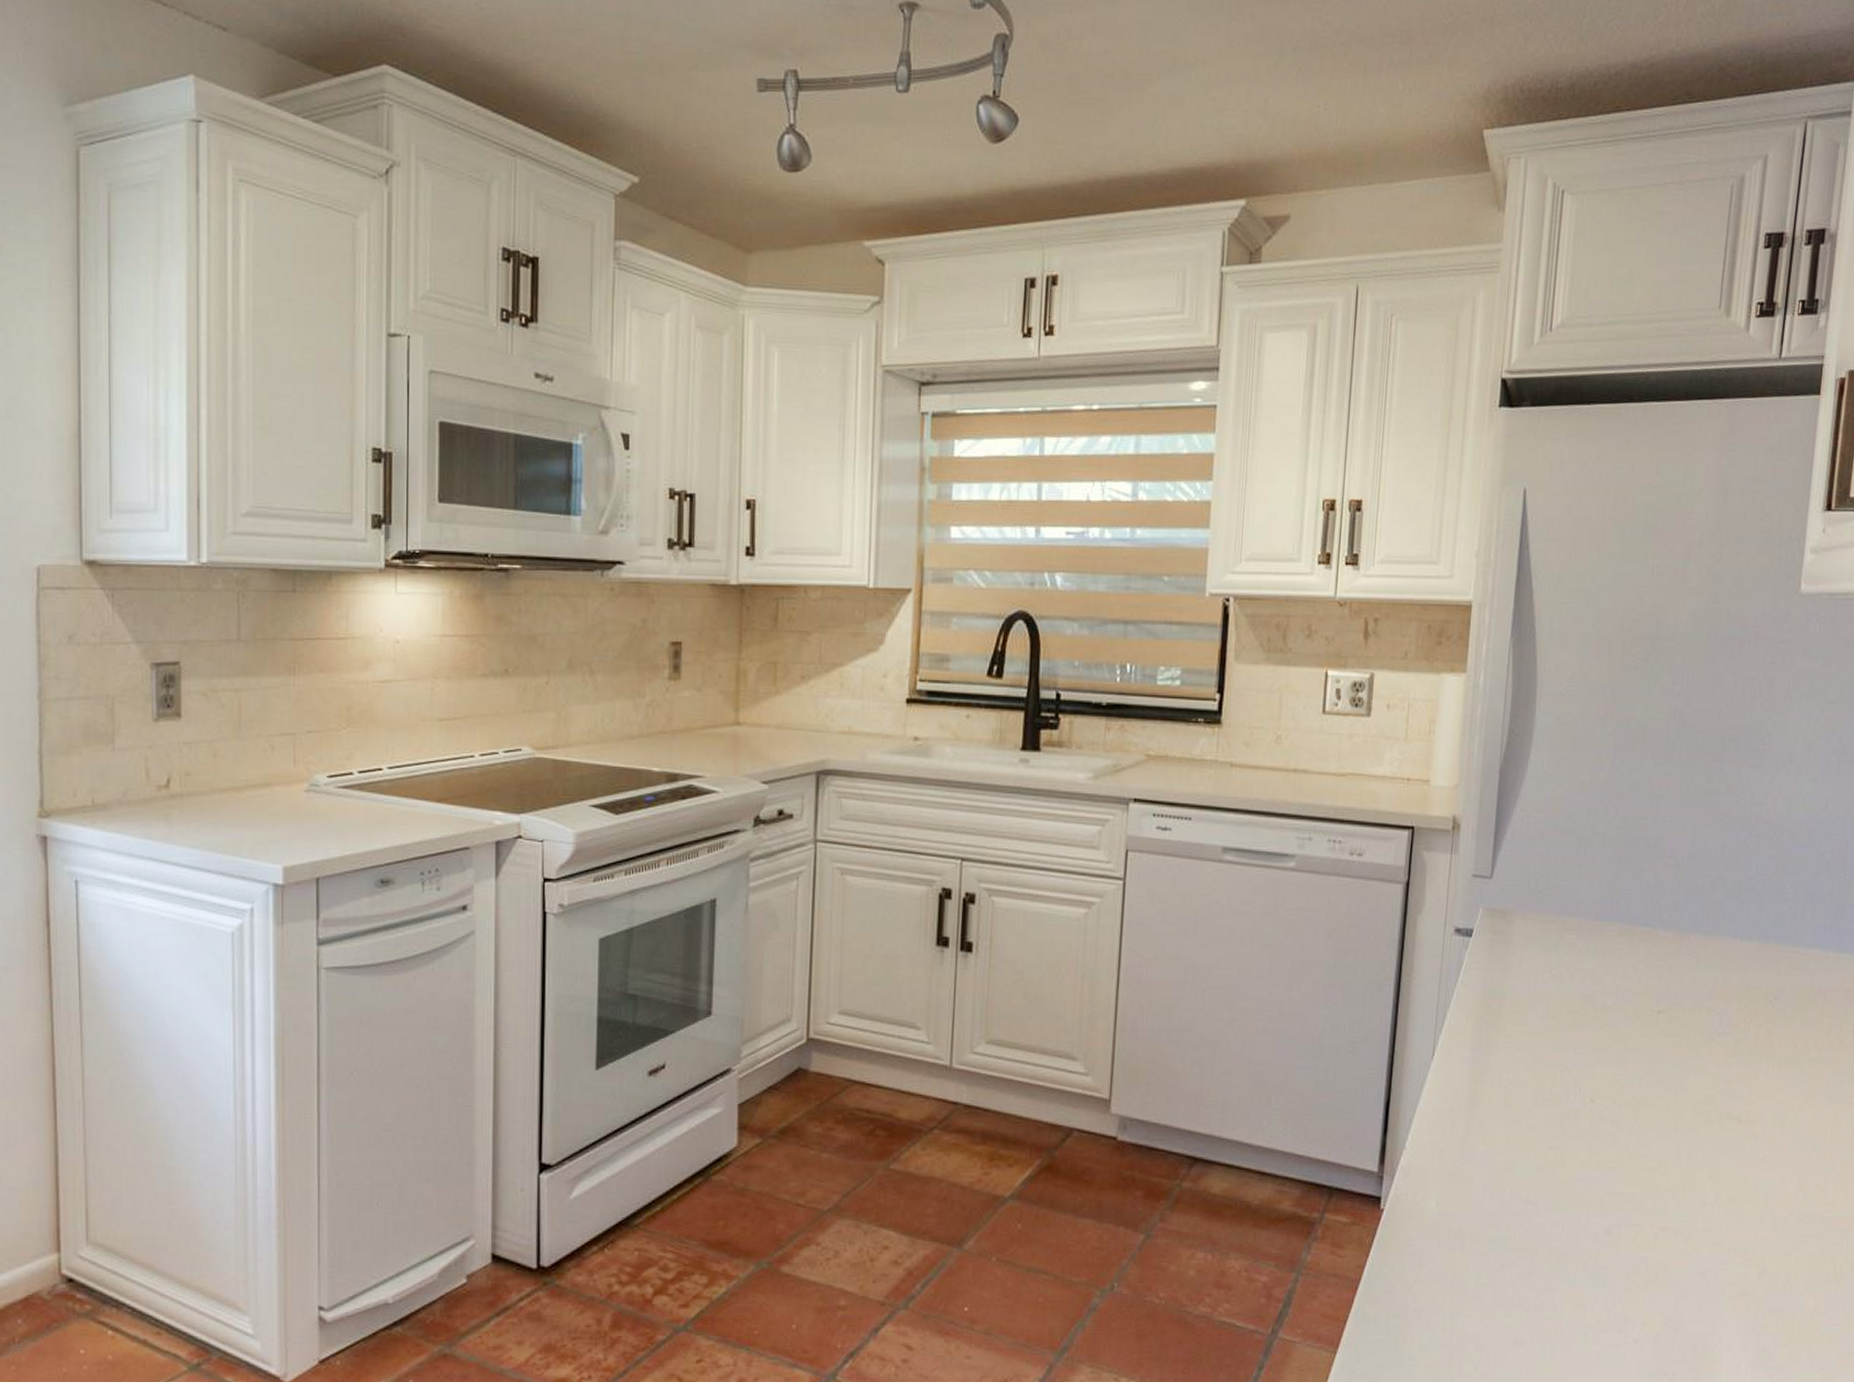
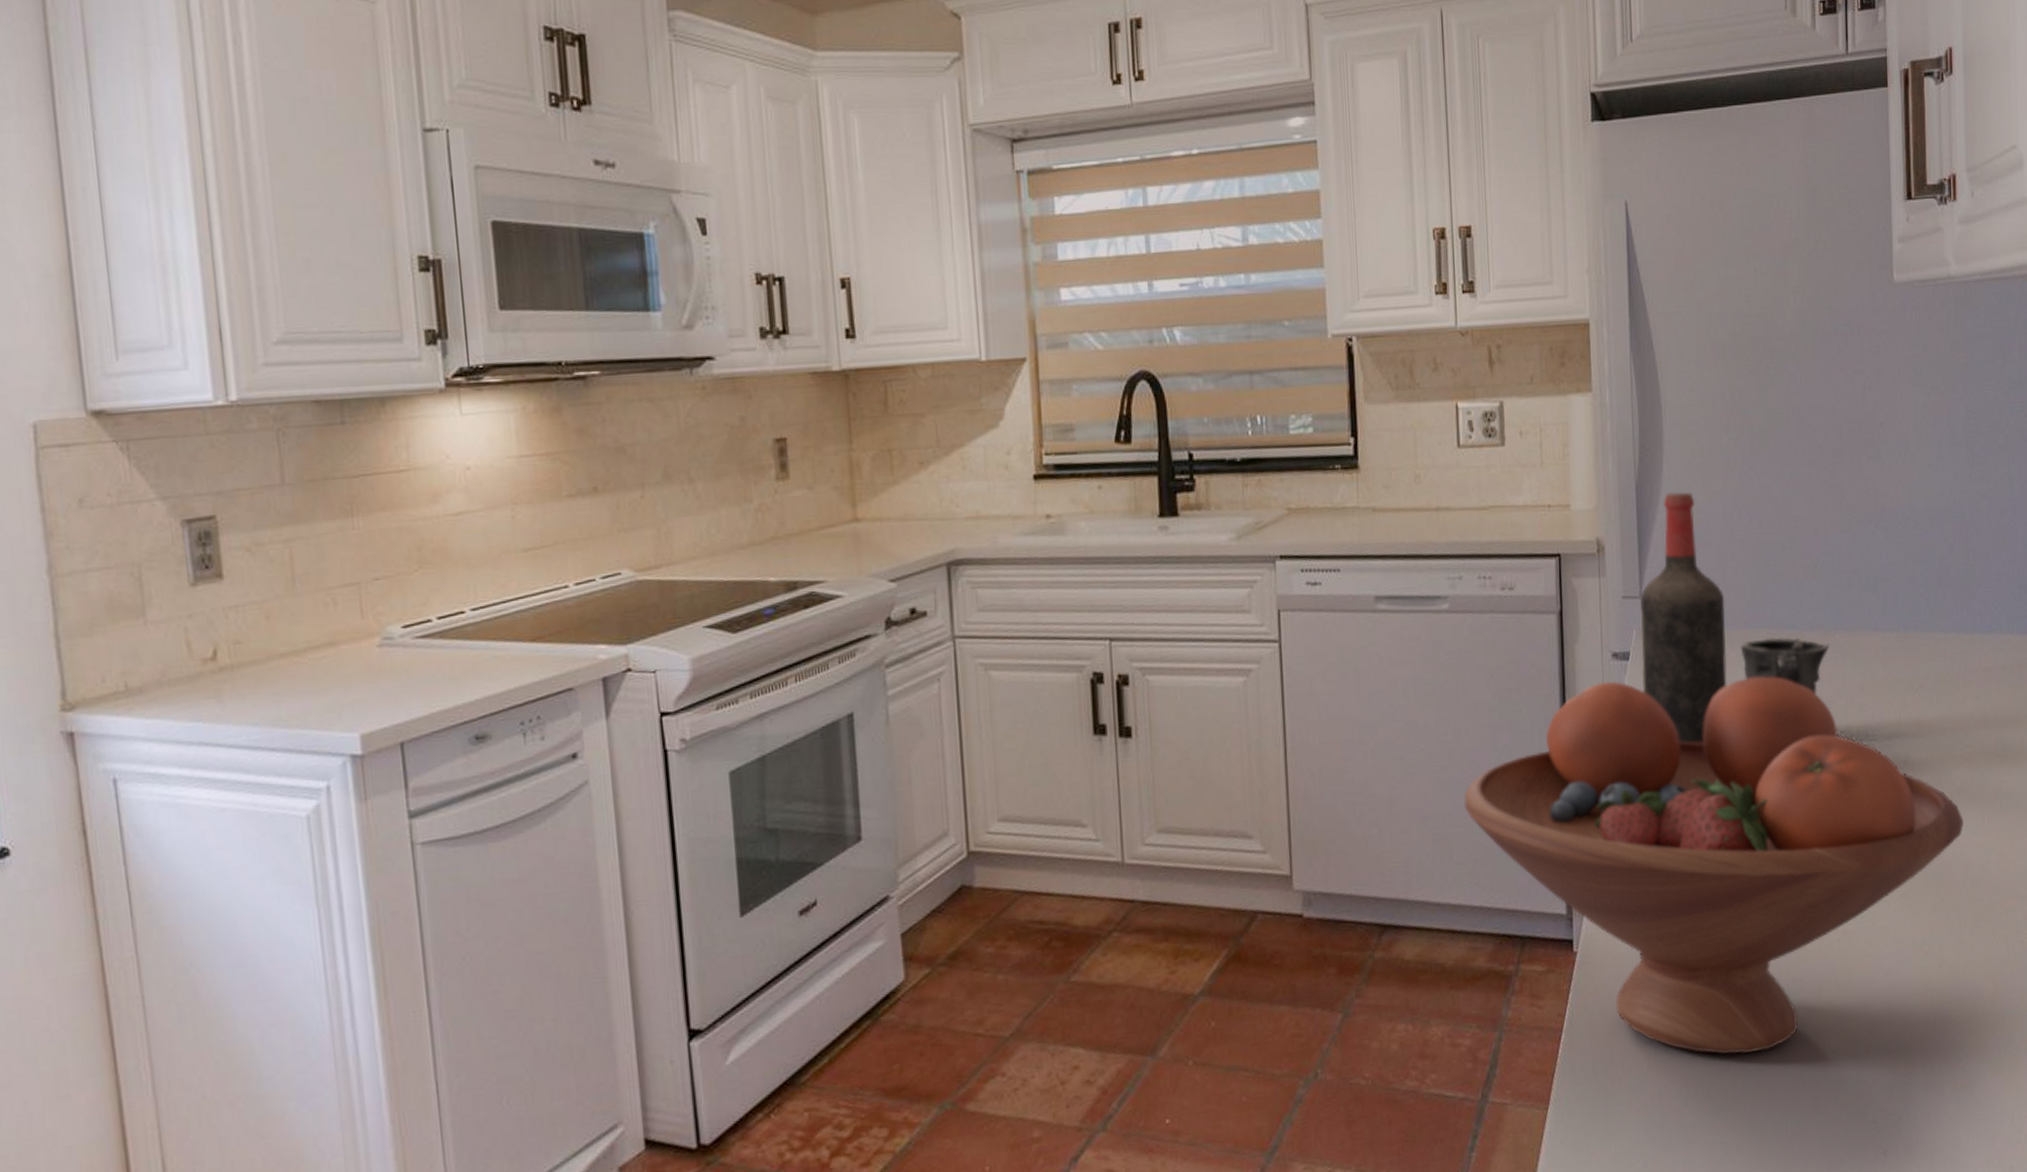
fruit bowl: none [1288,955,1804,1331] -> present [1464,676,1964,1055]
wine bottle: none [1482,779,1579,1026] -> present [1640,492,1727,744]
mug: none [1589,932,1684,993] -> present [1740,637,1830,695]

